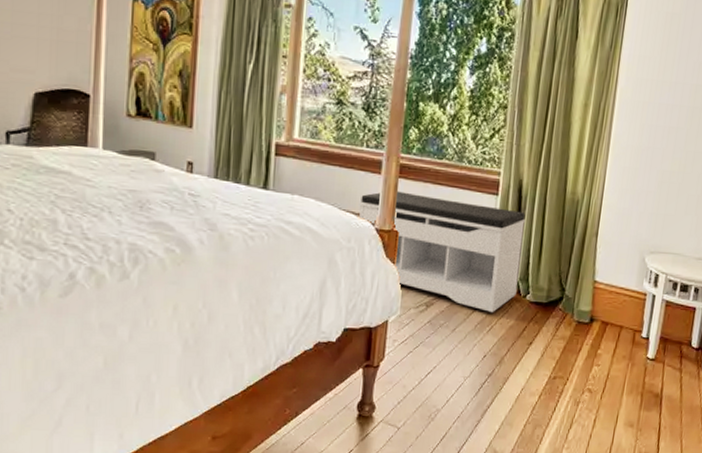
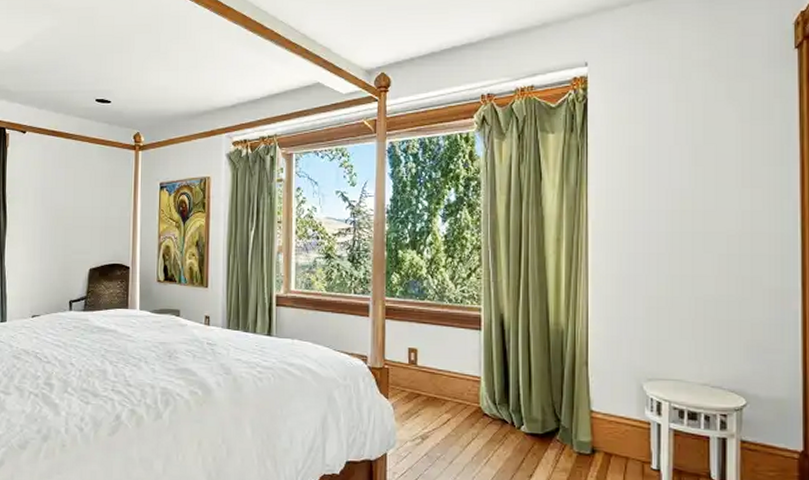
bench: present [359,191,526,312] -> none [351,331,510,444]

